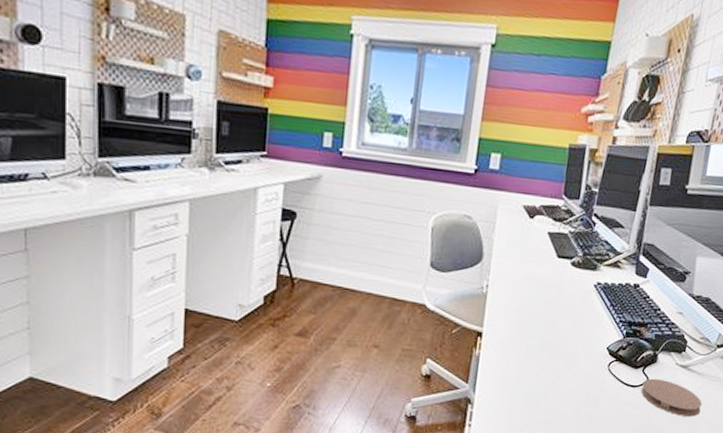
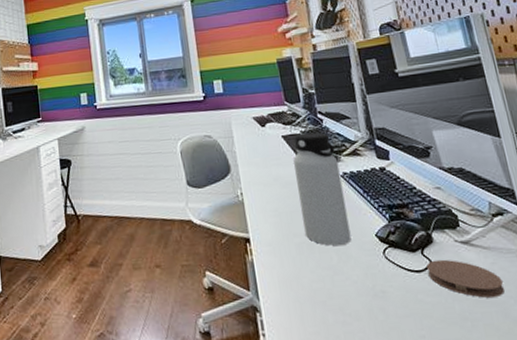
water bottle: none [540,233,598,353] -> present [293,132,352,246]

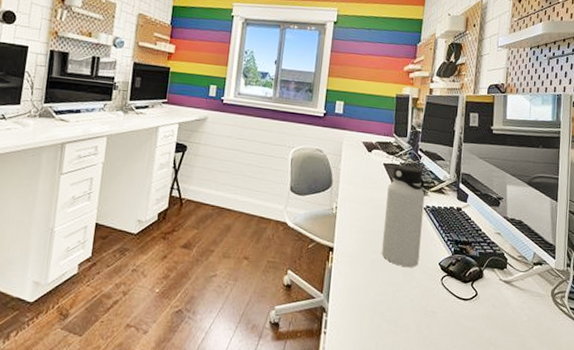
coaster: present [427,259,505,298] -> none [472,292,528,330]

